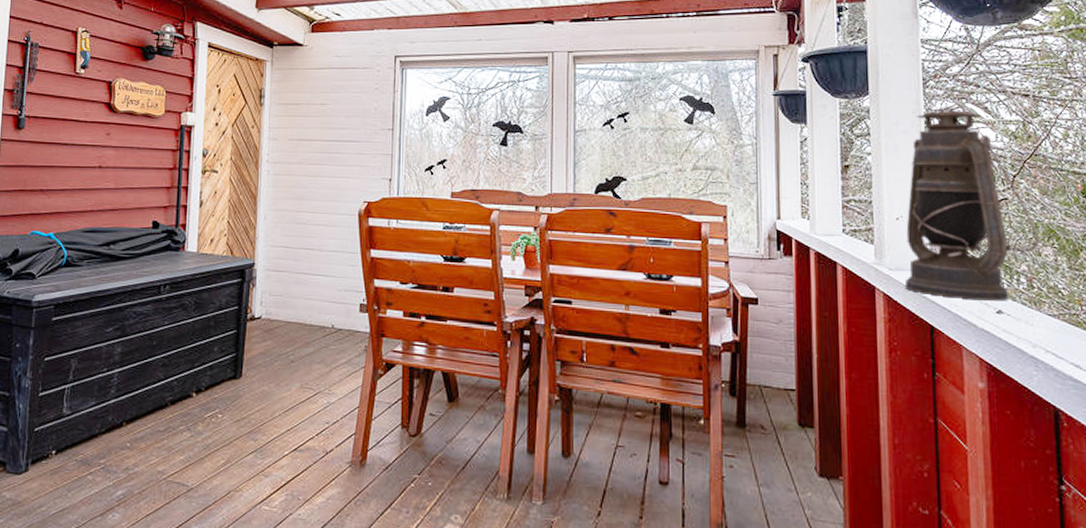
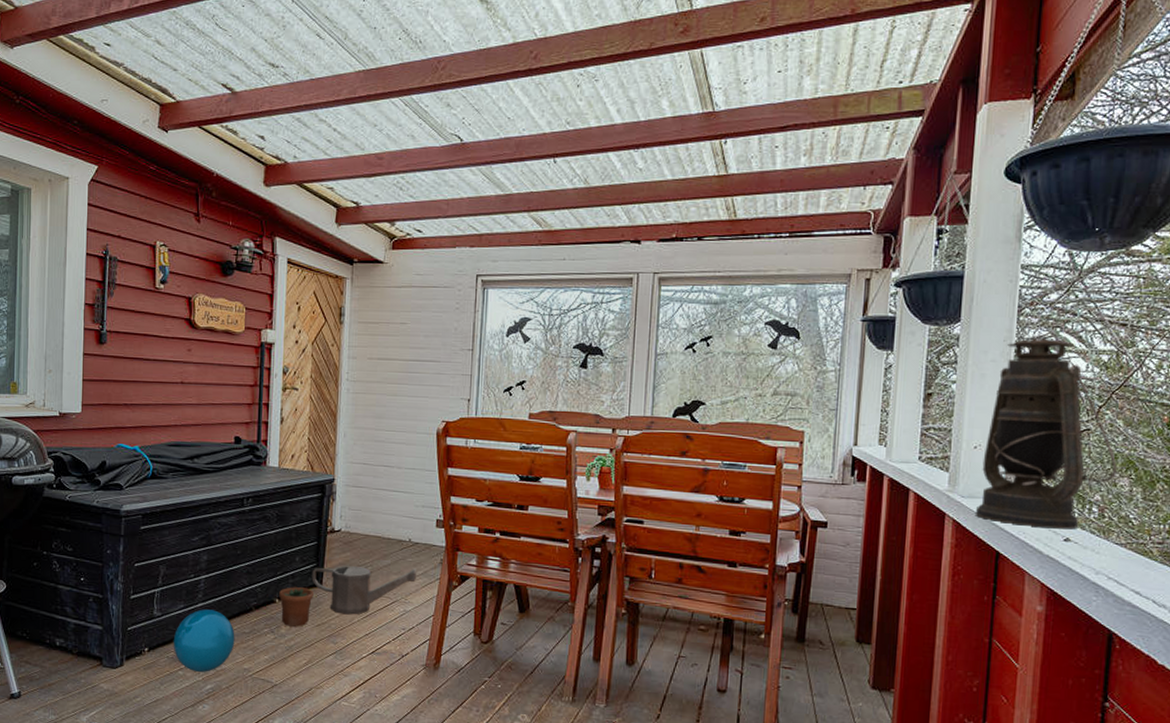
ball: none [82,406,149,477] -> present [173,609,235,673]
planter: none [196,379,233,423] -> present [279,587,314,627]
watering can: none [230,355,340,409] -> present [311,566,416,615]

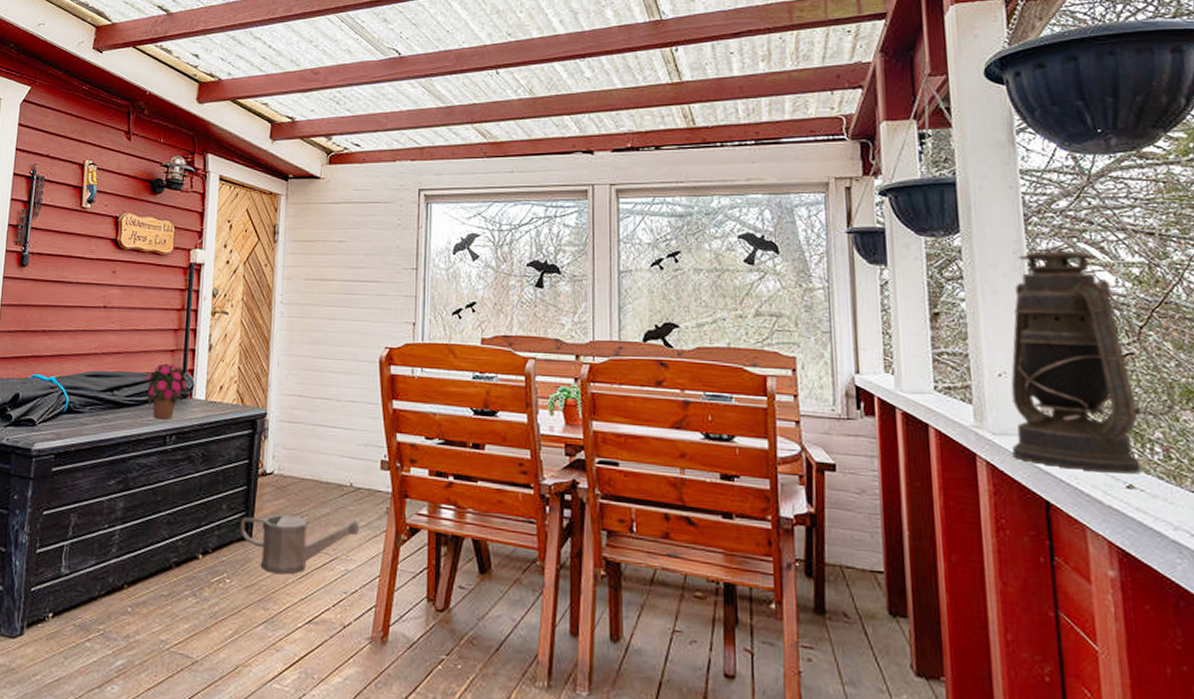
ball: present [173,609,235,673] -> none [80,566,152,645]
potted flower: none [222,434,262,484] -> present [145,363,188,420]
planter: present [279,587,314,627] -> none [203,540,242,589]

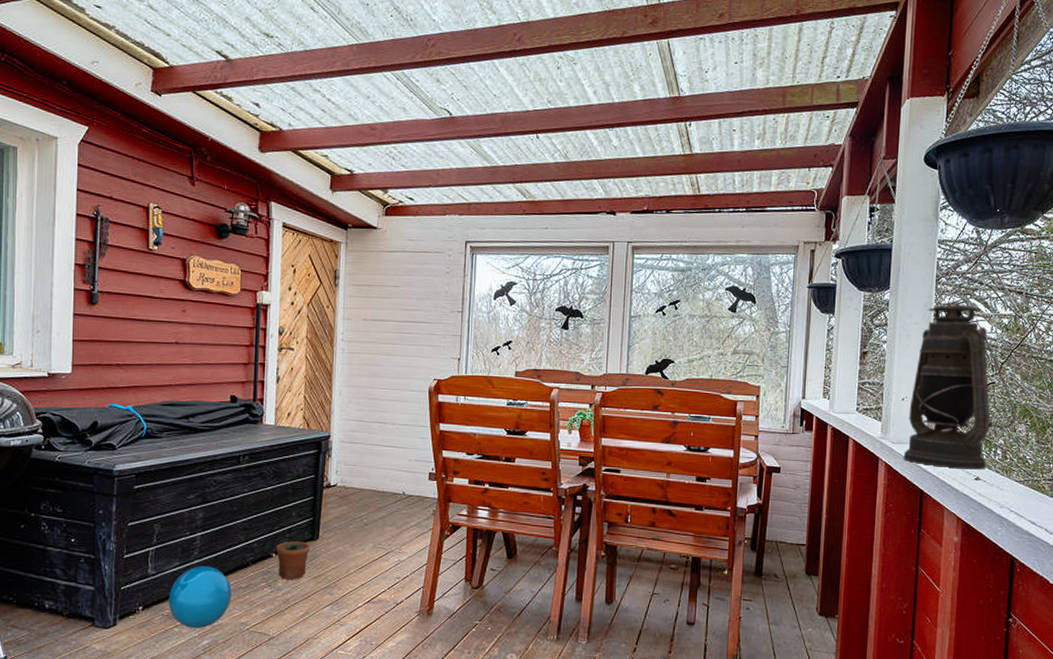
ball: none [80,566,152,645] -> present [168,566,232,629]
potted flower: present [145,363,188,420] -> none [218,393,258,442]
planter: none [203,540,242,589] -> present [276,541,310,580]
watering can: present [240,515,359,575] -> none [308,519,410,566]

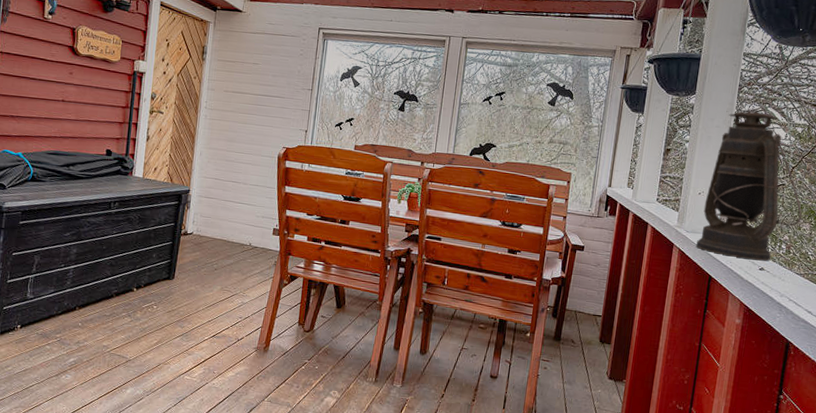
ball: present [168,566,232,629] -> none [42,294,97,348]
planter: present [276,541,310,580] -> none [137,278,167,312]

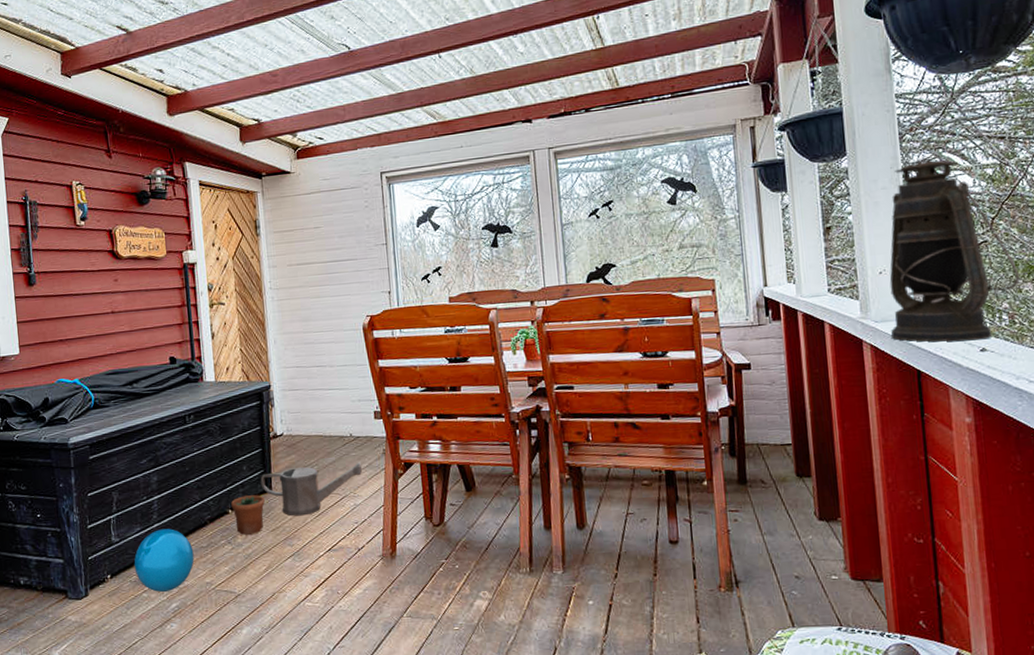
ball: none [42,294,97,348] -> present [134,528,194,593]
planter: none [137,278,167,312] -> present [231,495,265,535]
watering can: none [165,263,254,304] -> present [260,462,362,516]

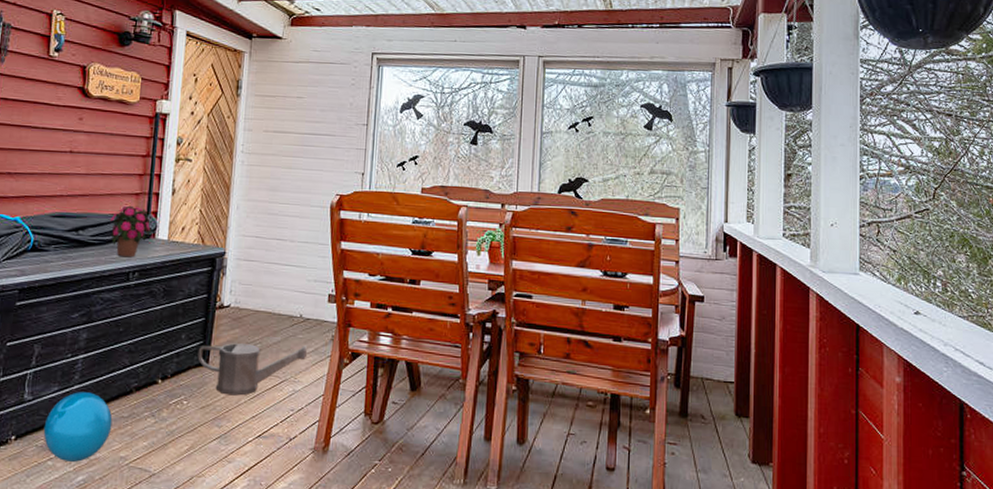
potted flower: none [159,354,199,403] -> present [109,205,151,258]
planter: present [231,495,265,535] -> none [162,366,199,410]
lantern: present [889,158,1020,342] -> none [835,123,954,303]

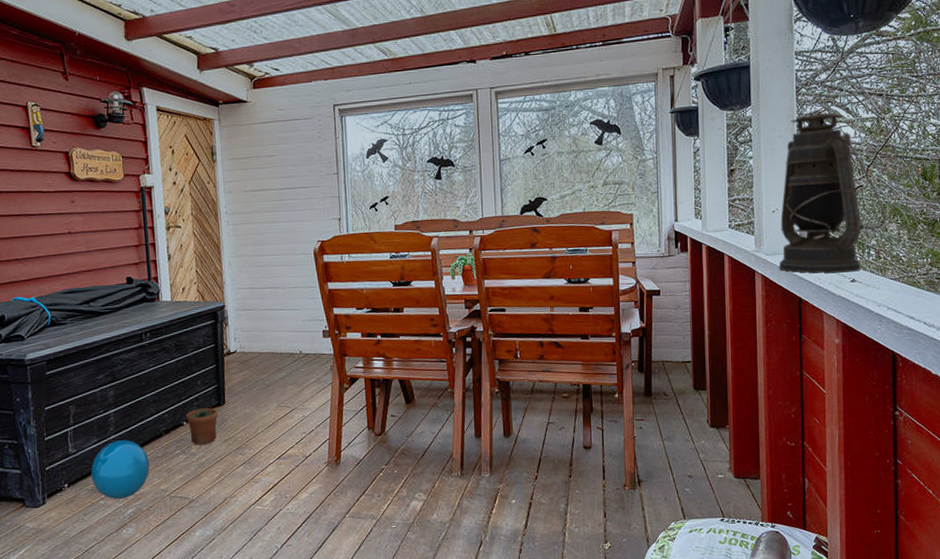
potted flower: present [109,205,151,258] -> none [115,274,155,321]
planter: none [162,366,199,410] -> present [186,408,218,445]
watering can: present [197,343,307,396] -> none [214,377,310,428]
lantern: none [835,123,954,303] -> present [778,111,886,273]

